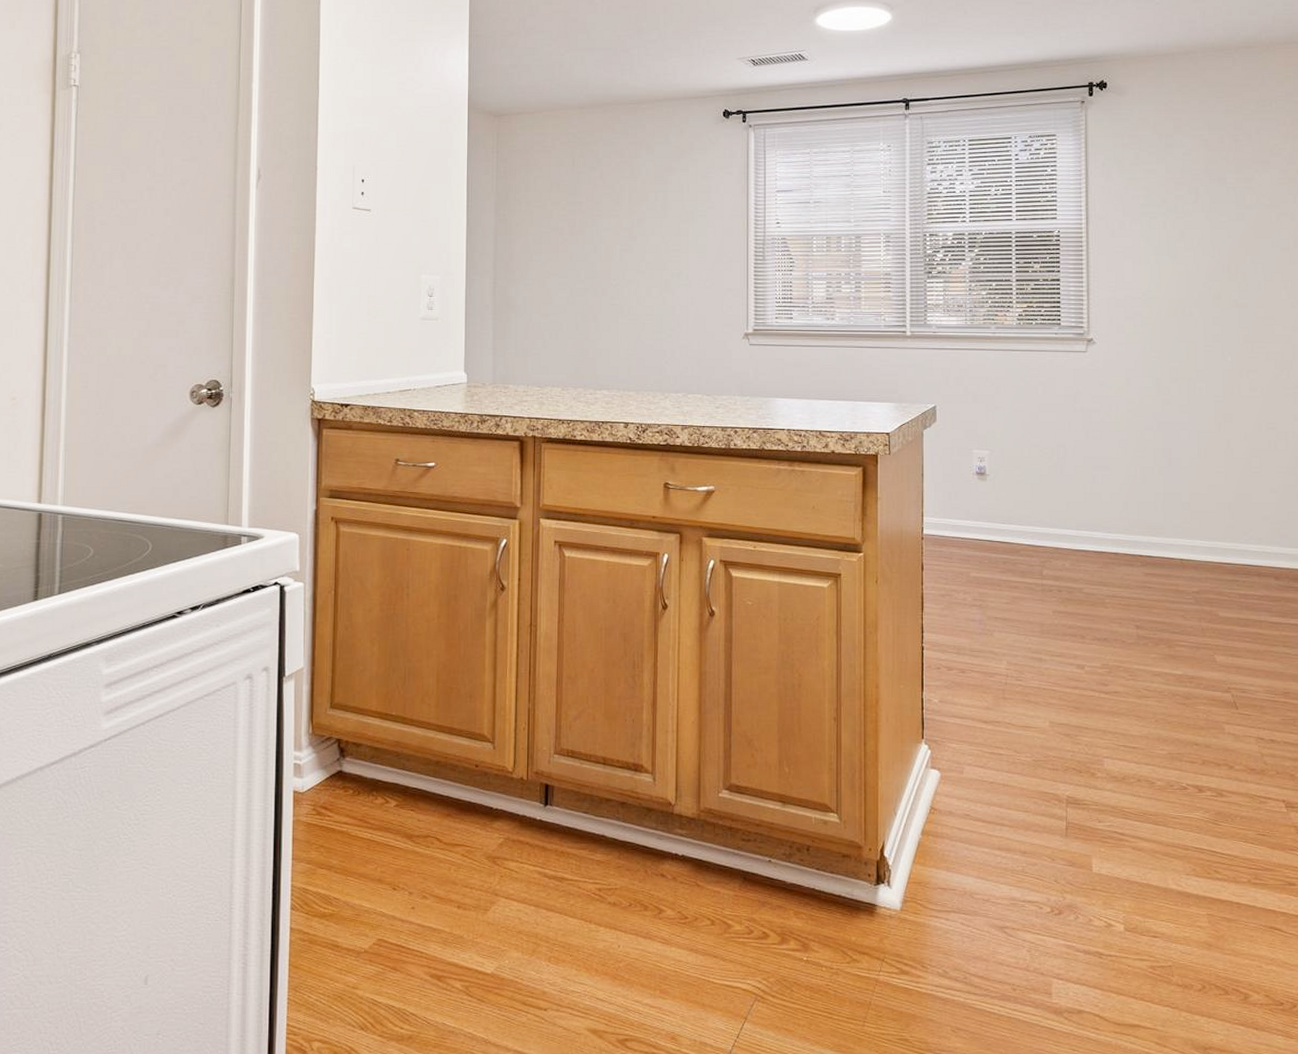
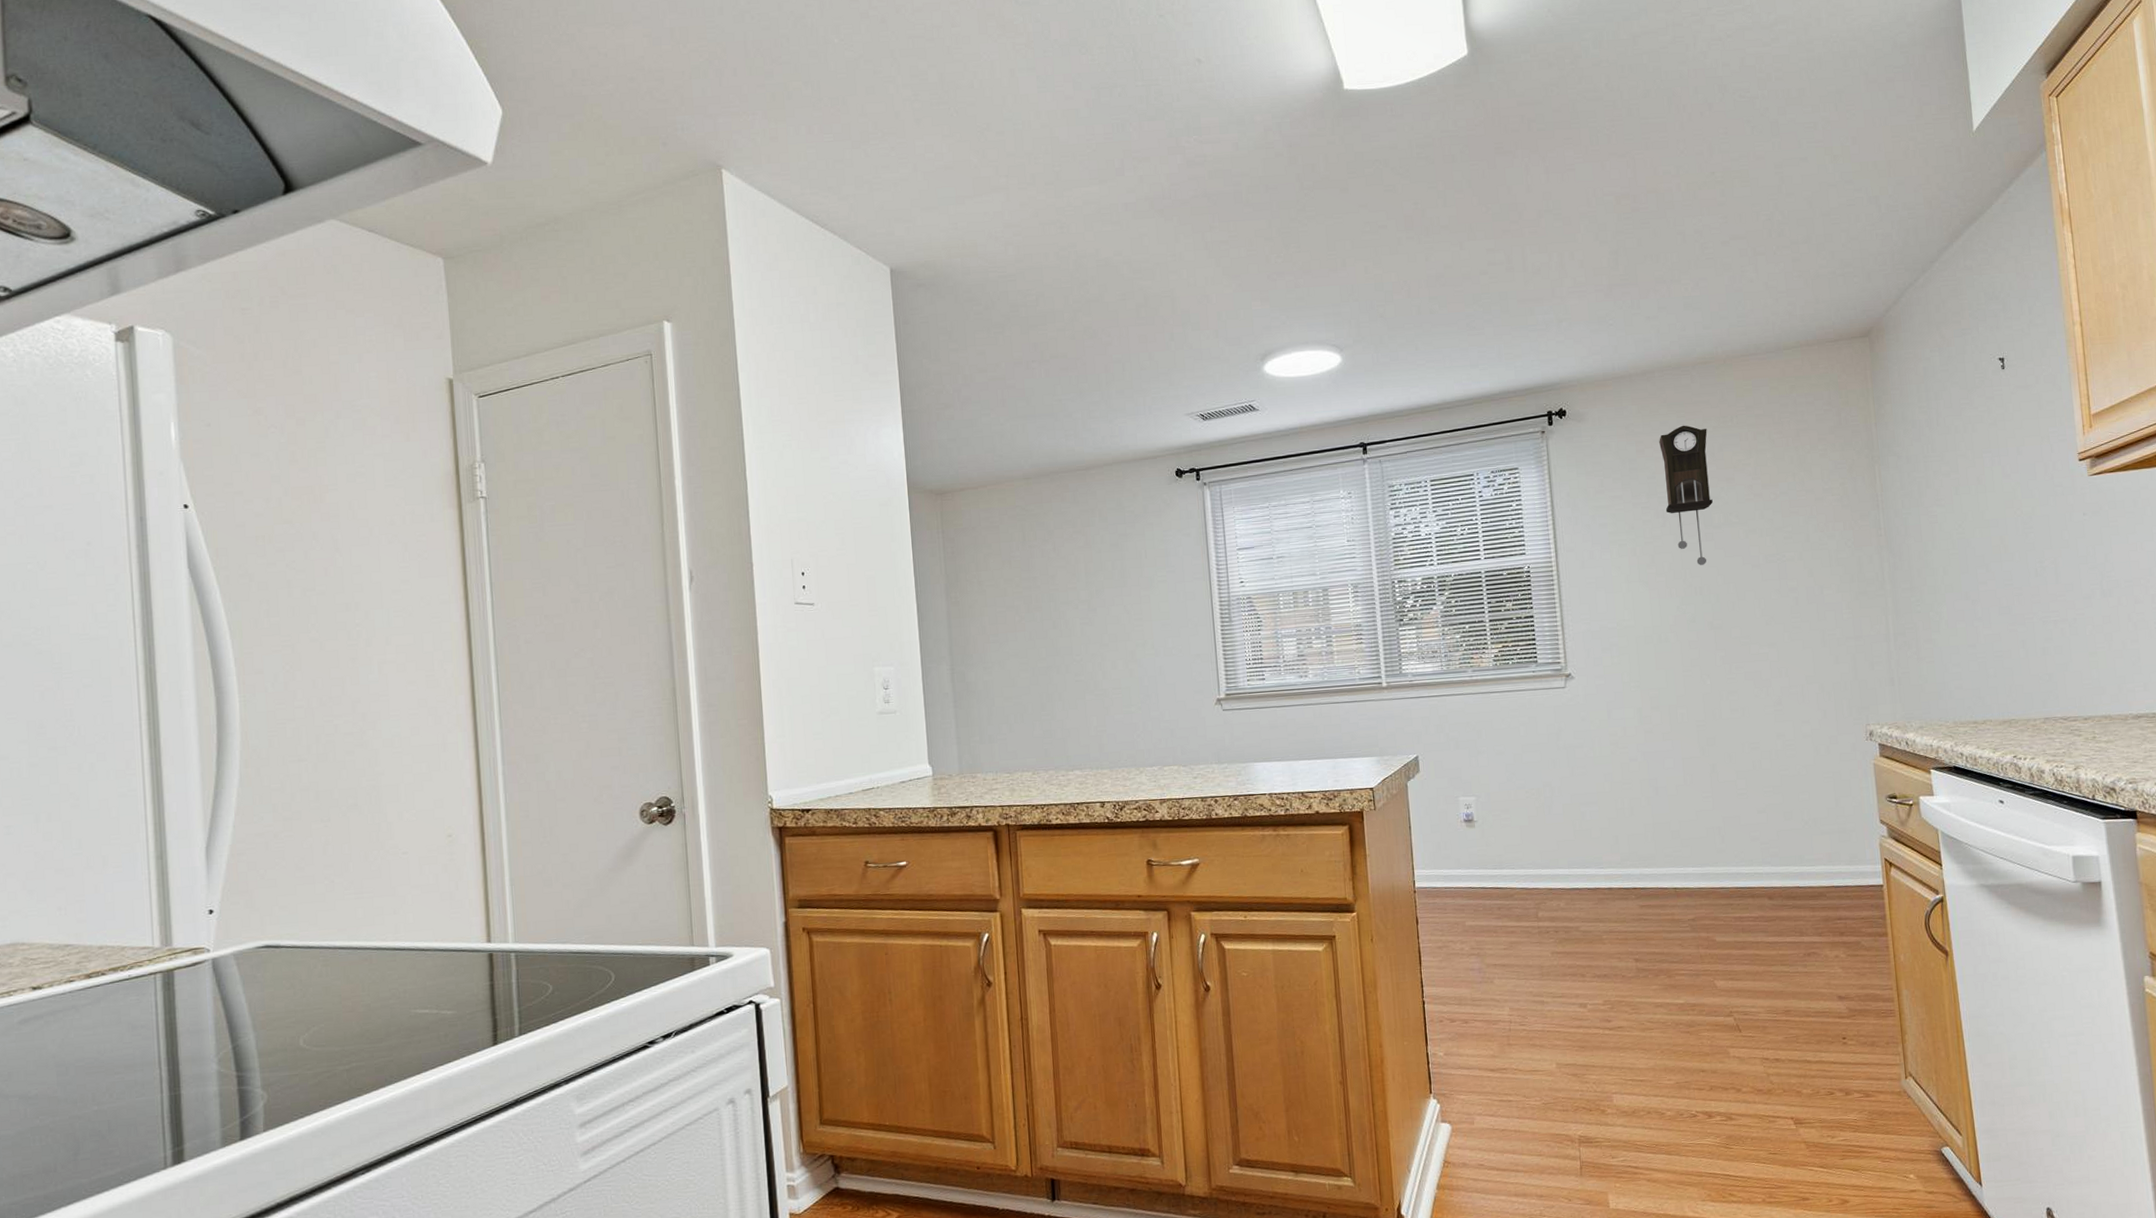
pendulum clock: none [1197,106,1246,244] -> present [1659,425,1713,565]

